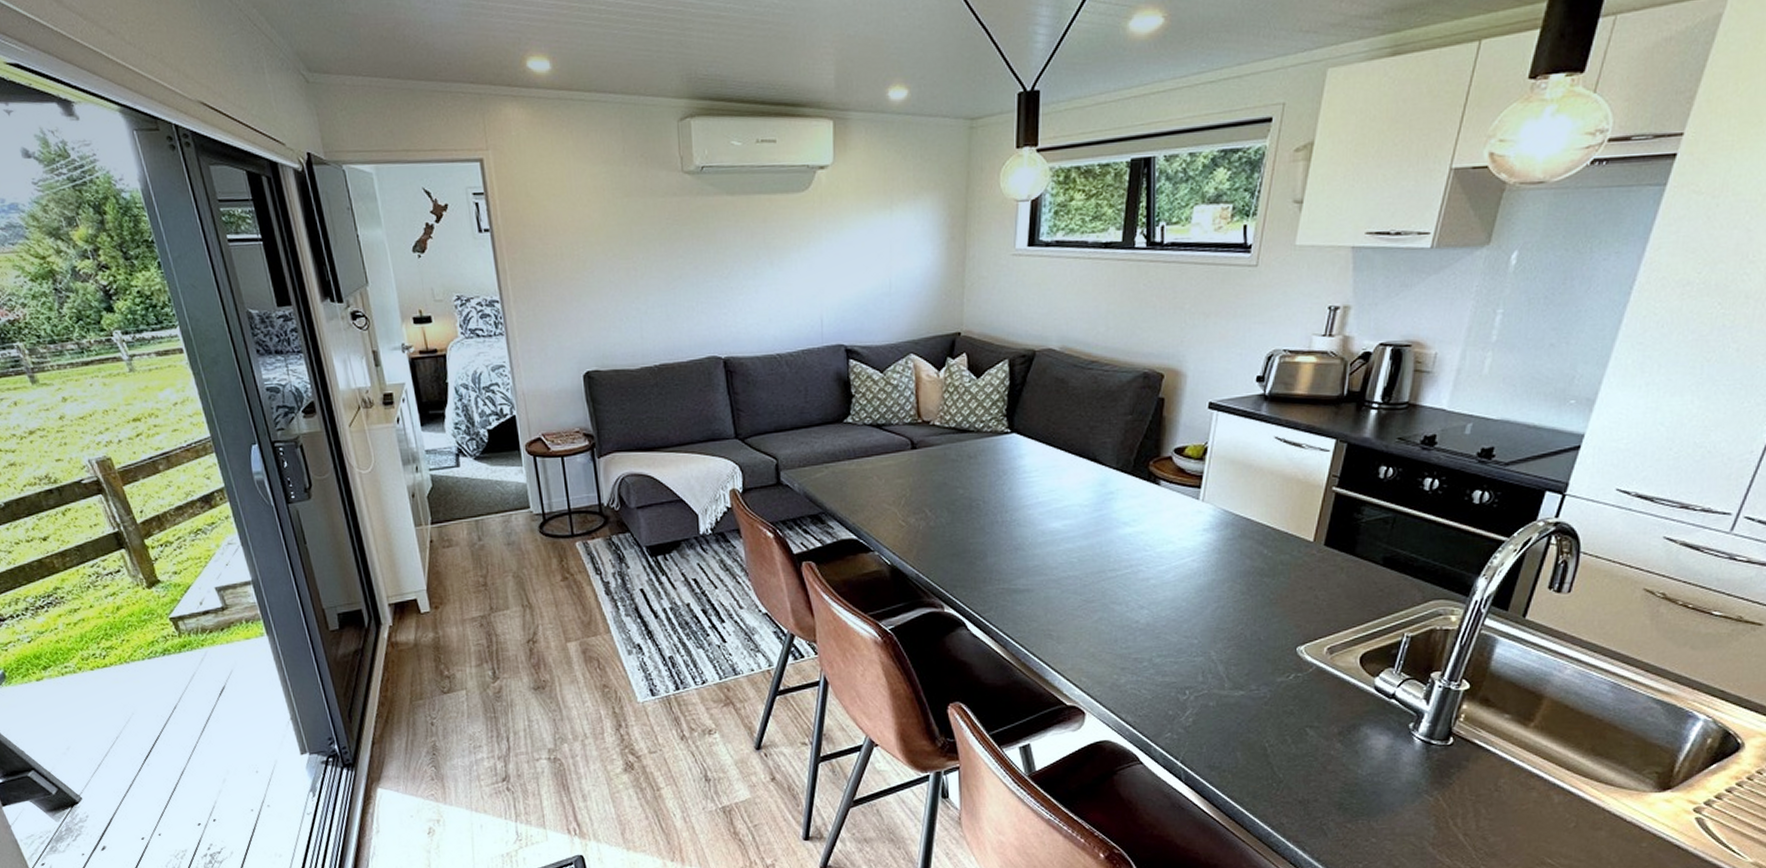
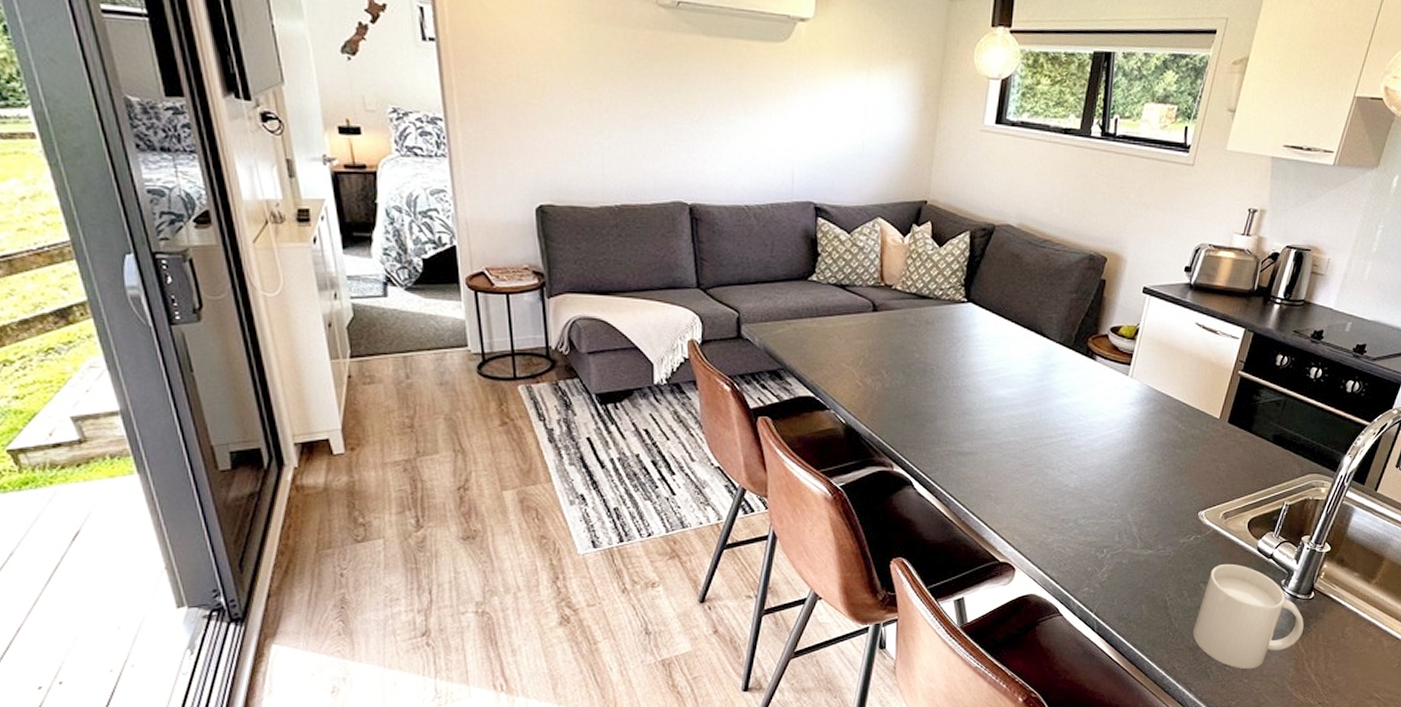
mug: none [1302,704,1443,827] -> present [1193,563,1304,670]

